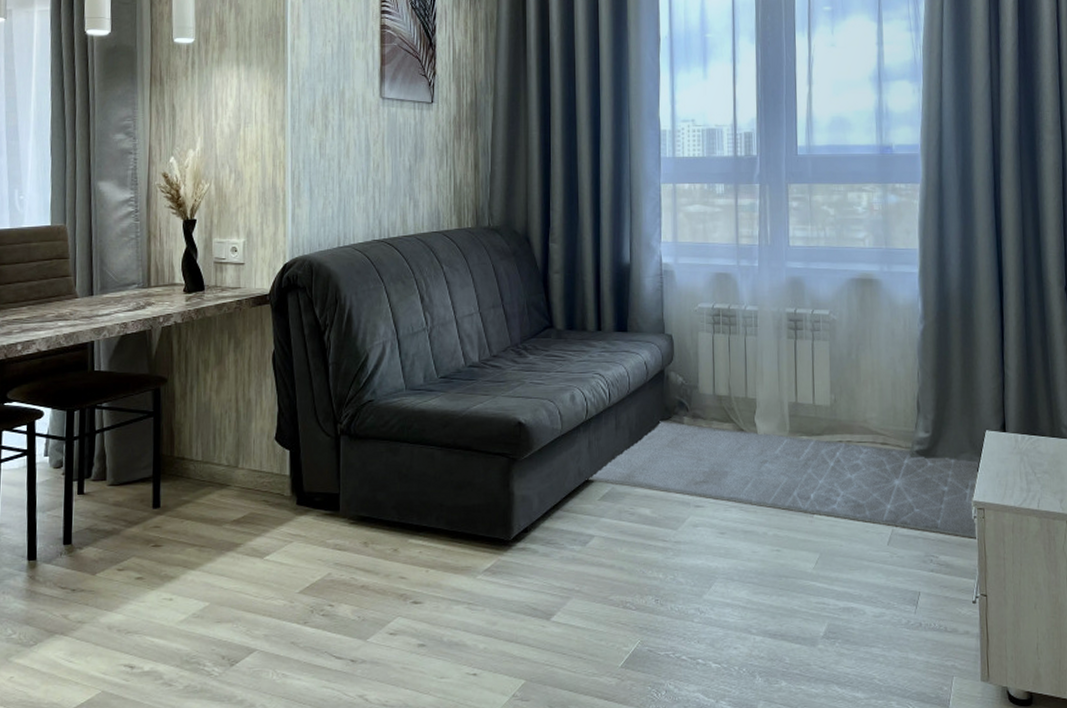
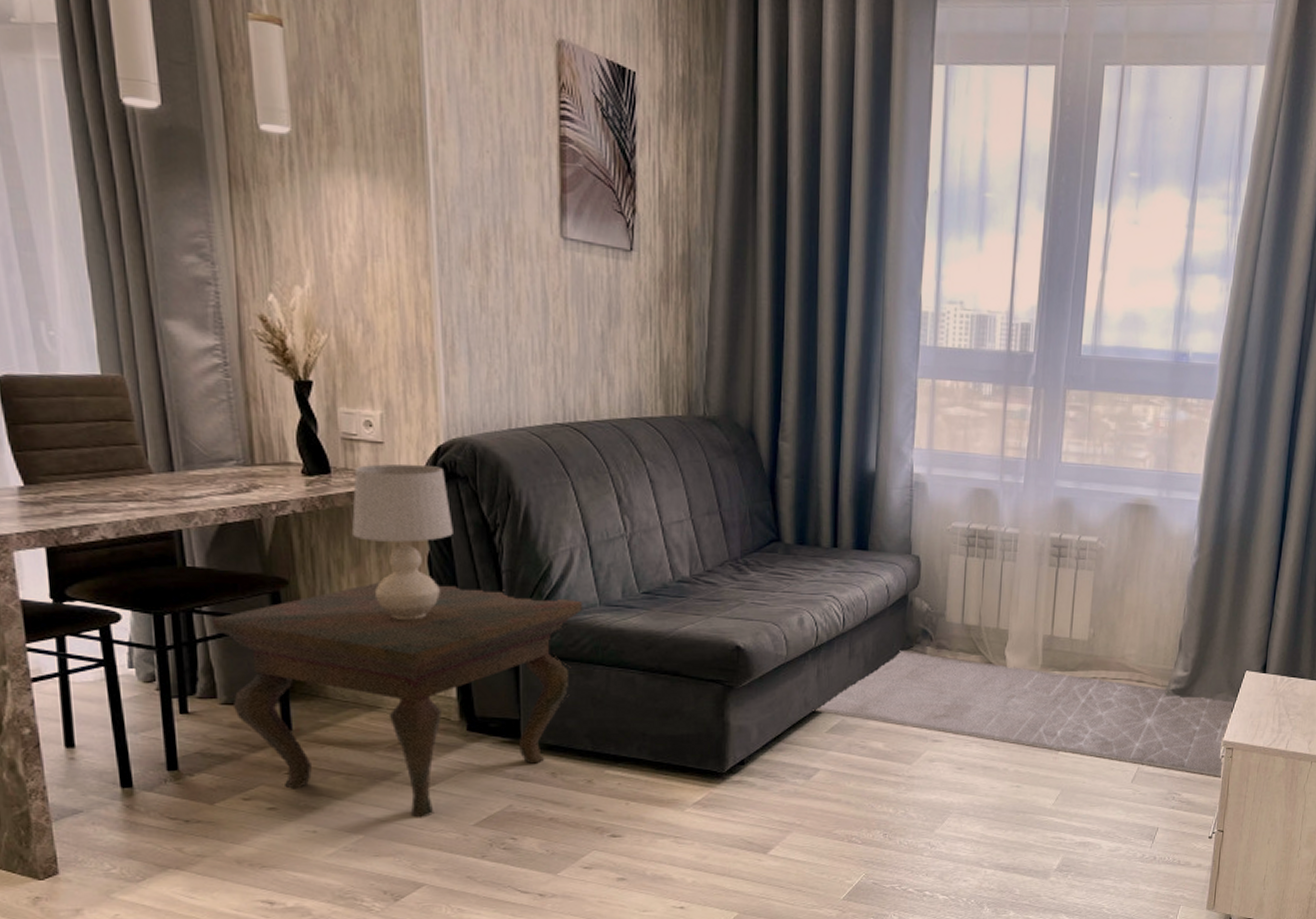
side table: none [109,374,392,586] -> present [213,580,583,818]
table lamp: none [217,279,293,408] -> present [352,463,453,620]

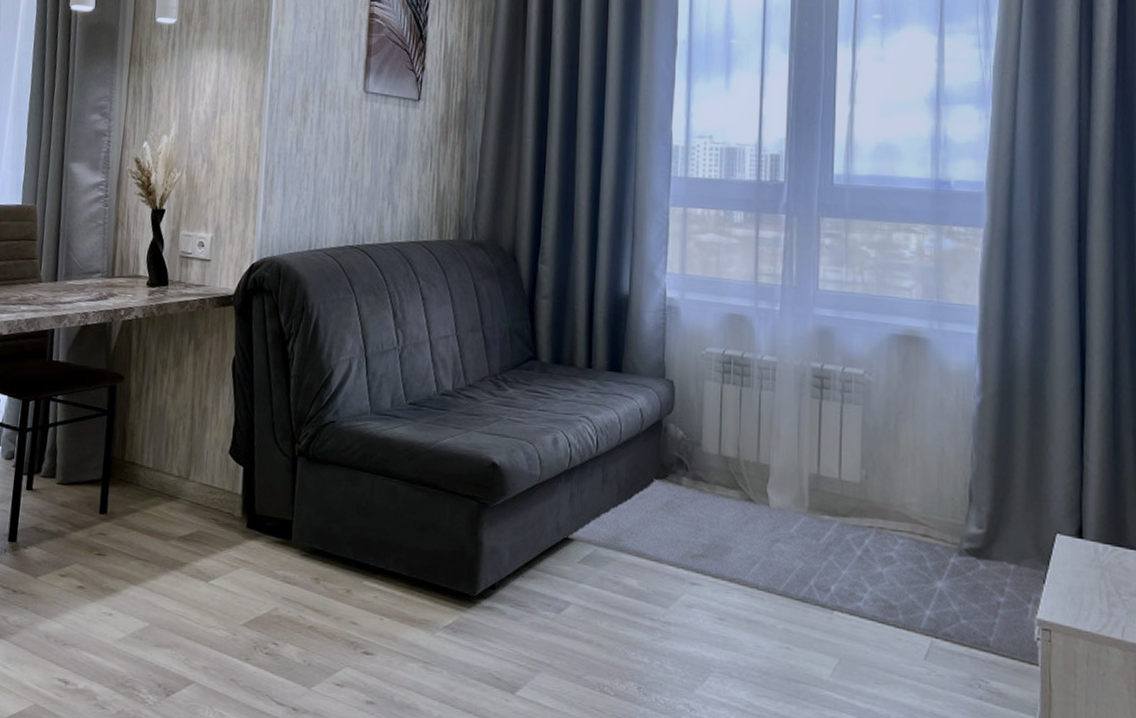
side table: present [213,580,583,818] -> none [63,381,357,612]
table lamp: present [352,463,453,620] -> none [177,278,256,417]

